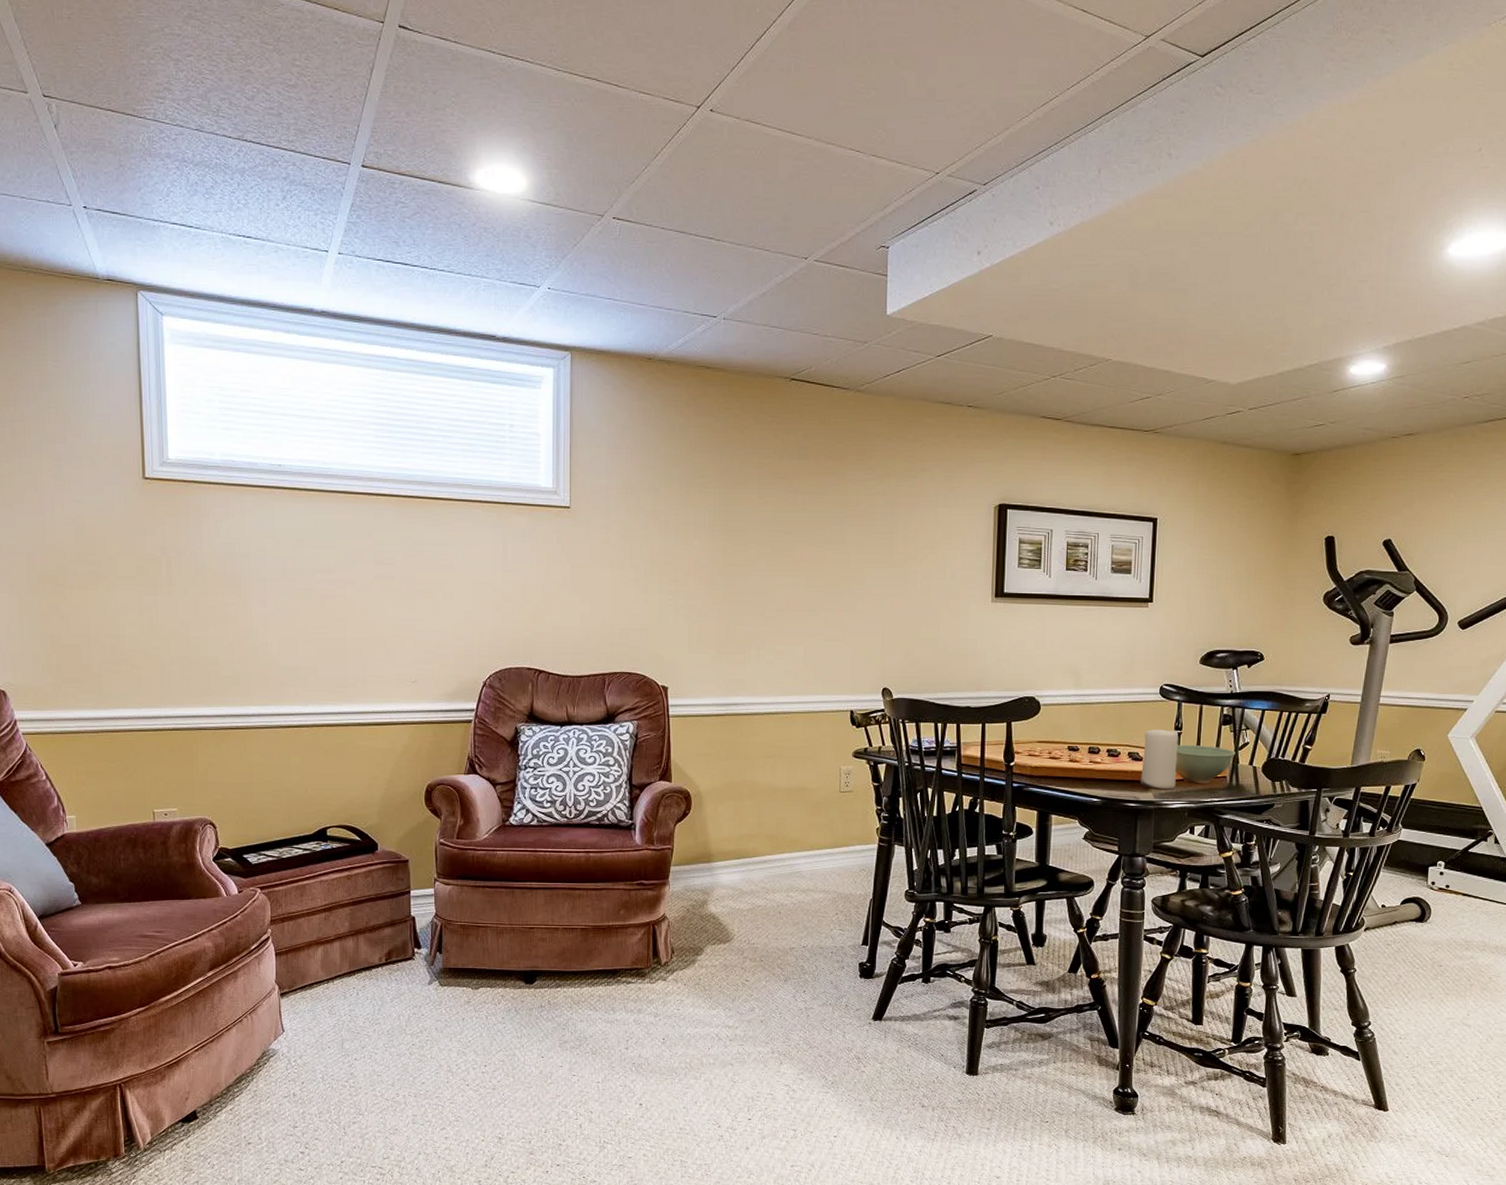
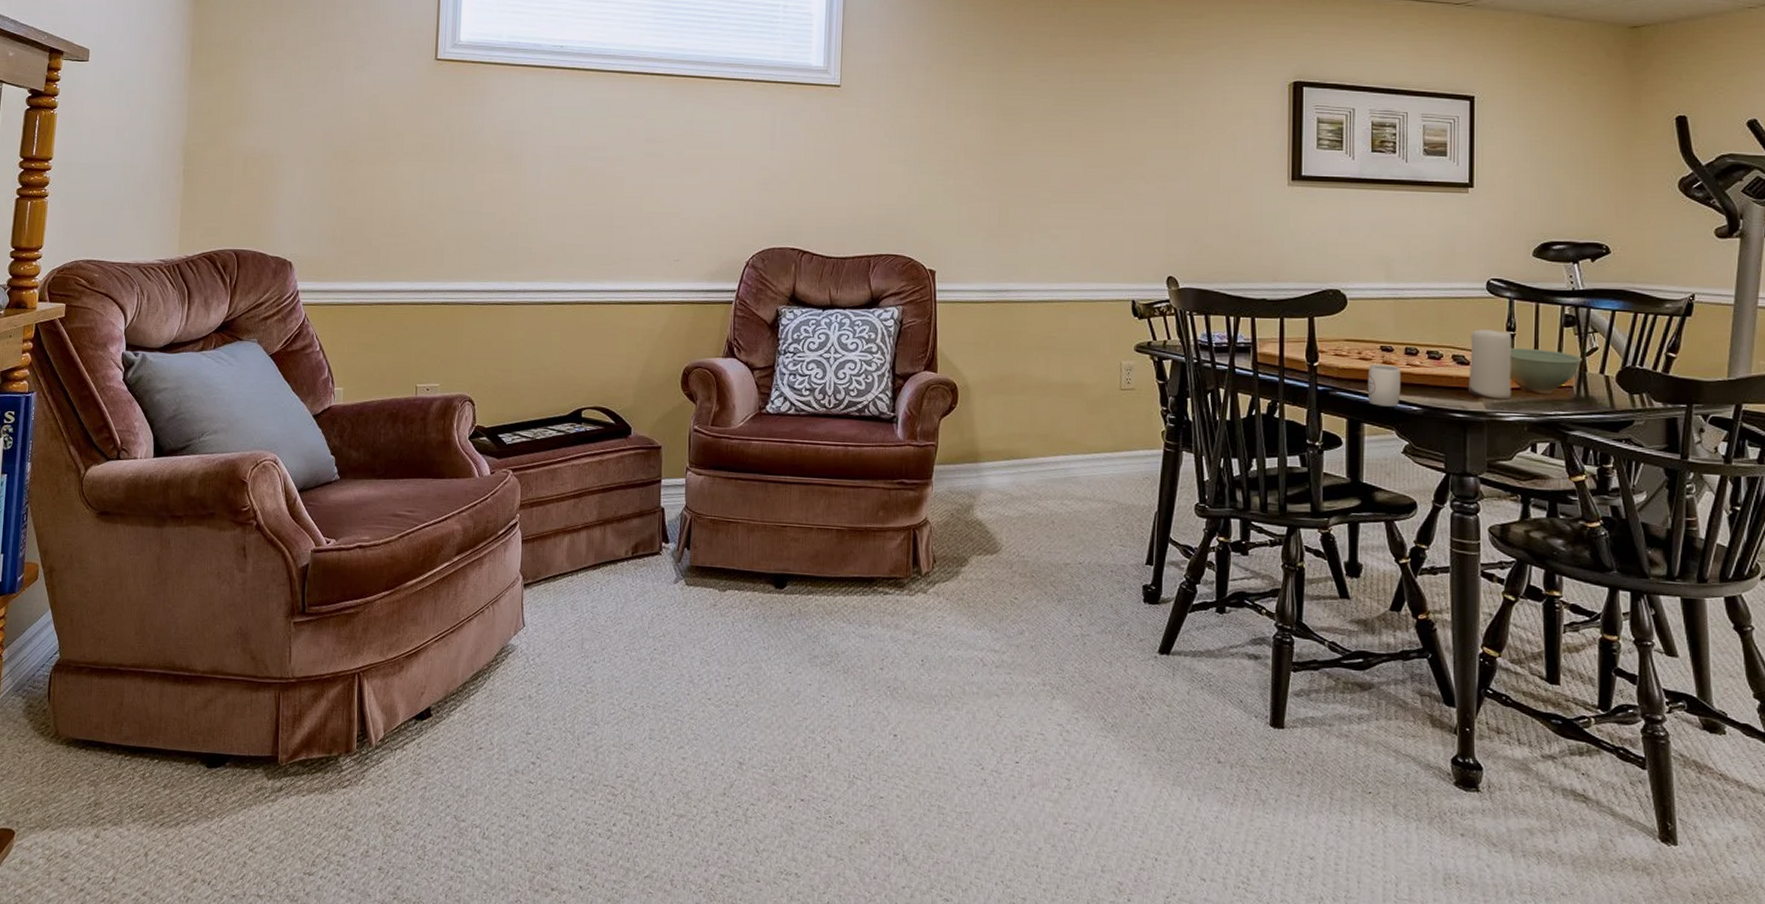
mug: none [1055,762,1085,799] -> present [1367,364,1401,407]

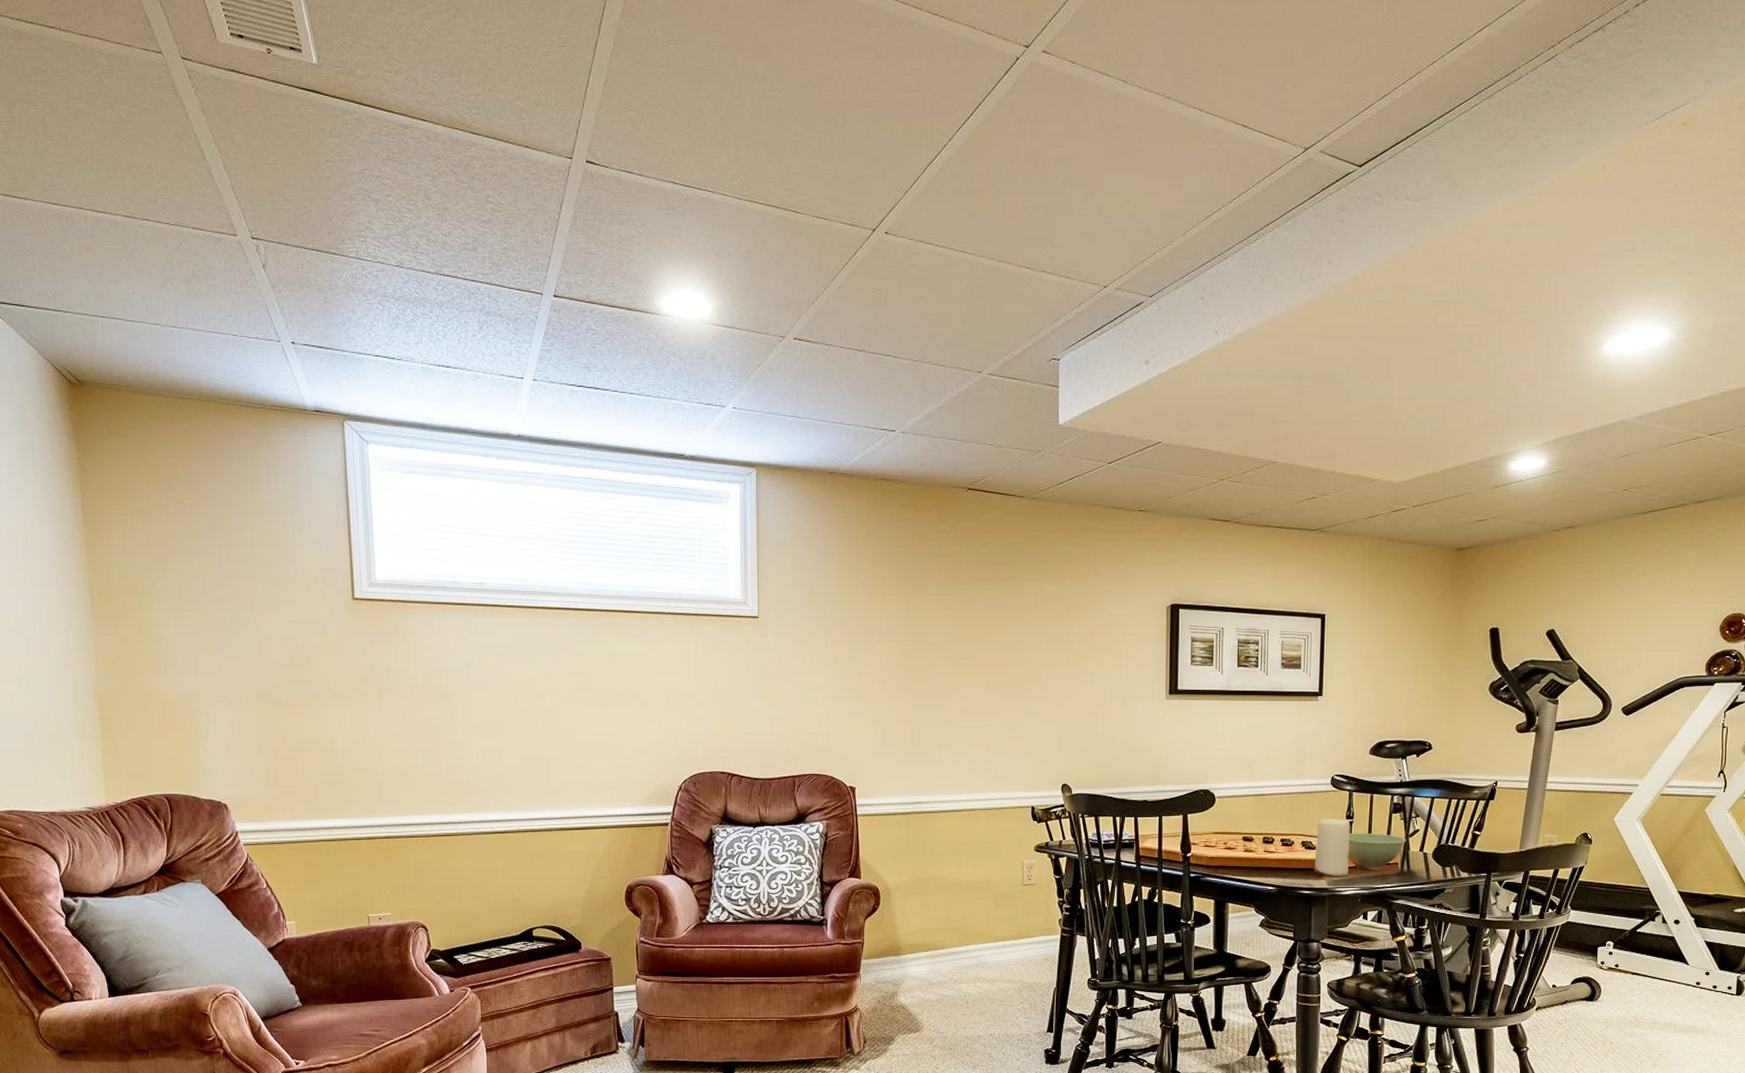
mug: present [1367,364,1401,407] -> none [1231,852,1259,888]

